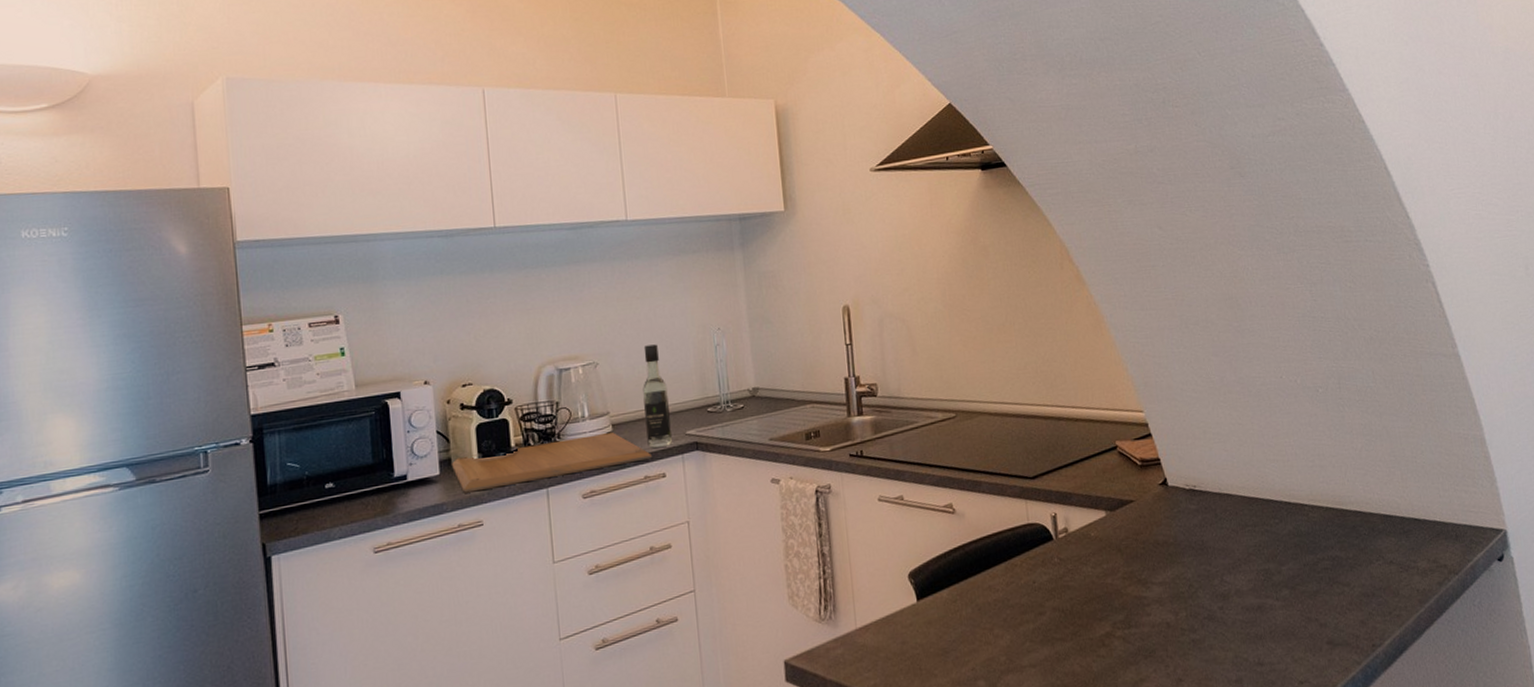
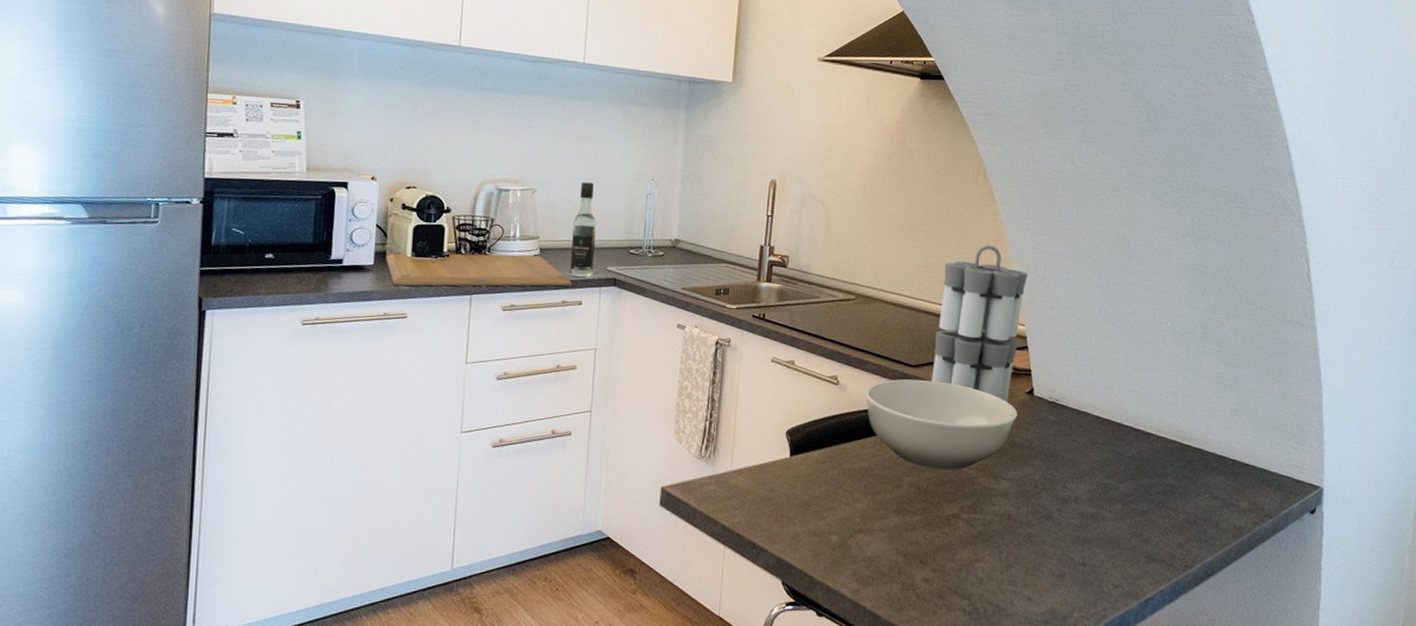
bowl: none [985,488,1155,588] -> present [865,379,1018,471]
spice rack: none [1045,331,1142,499] -> present [931,245,1028,402]

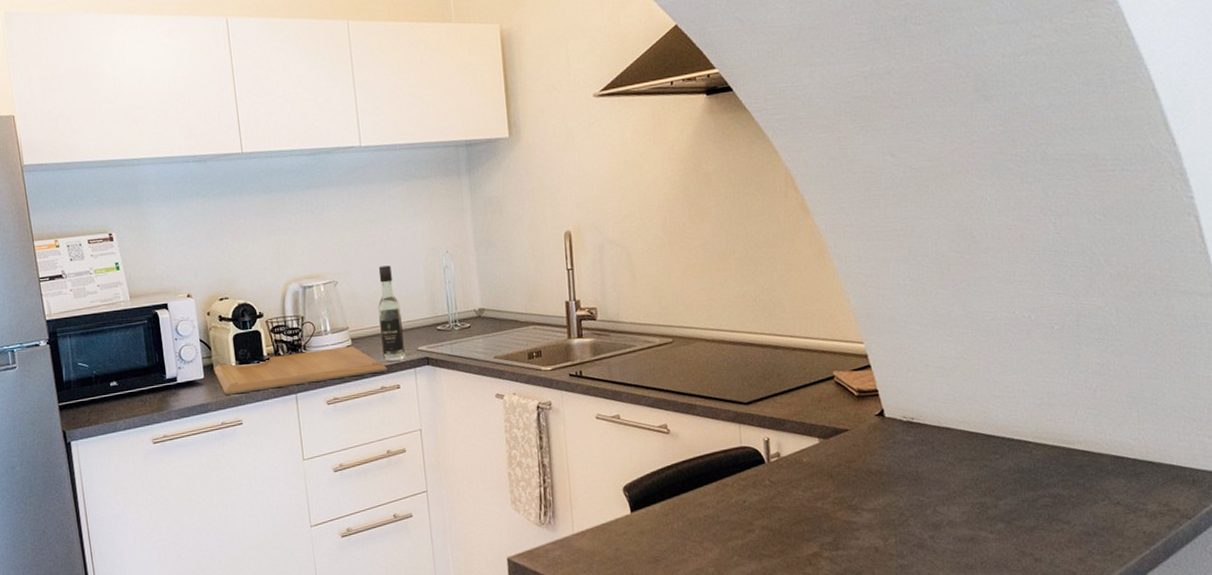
bowl: present [865,379,1018,471] -> none [698,415,870,510]
spice rack: present [931,245,1028,402] -> none [764,261,860,428]

